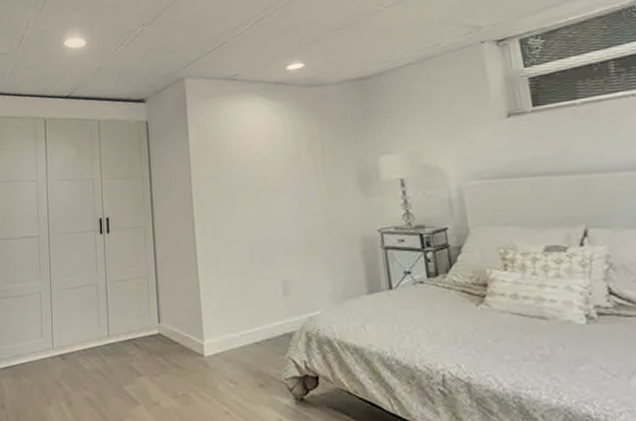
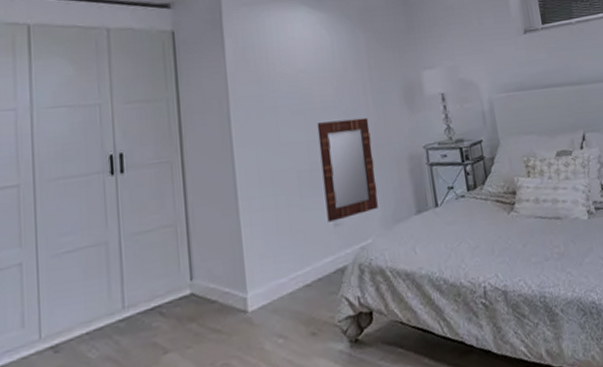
home mirror: none [269,199,328,291] -> present [317,117,378,222]

